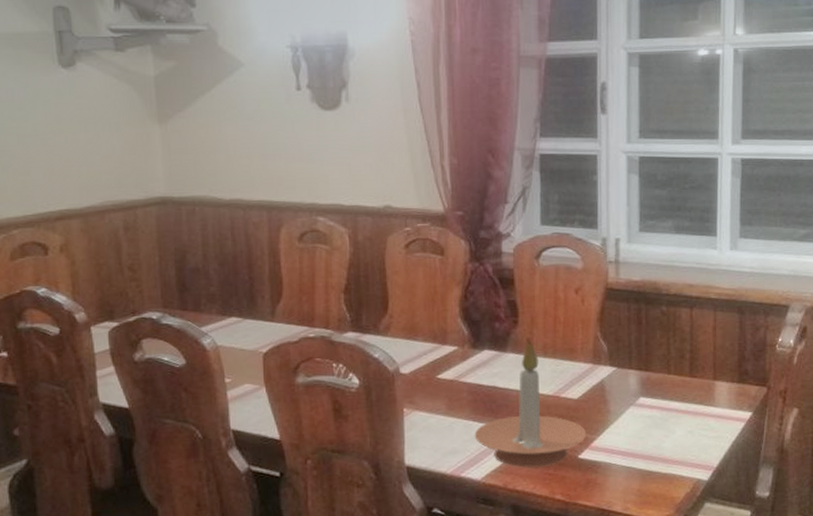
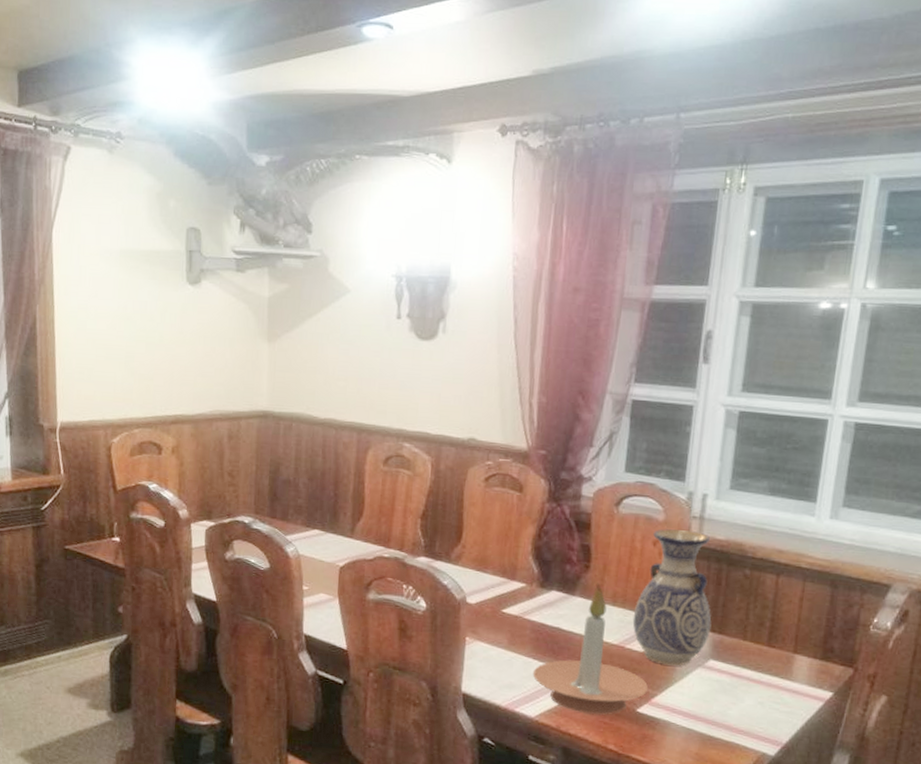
vase: none [564,275,638,408] -> present [632,529,712,666]

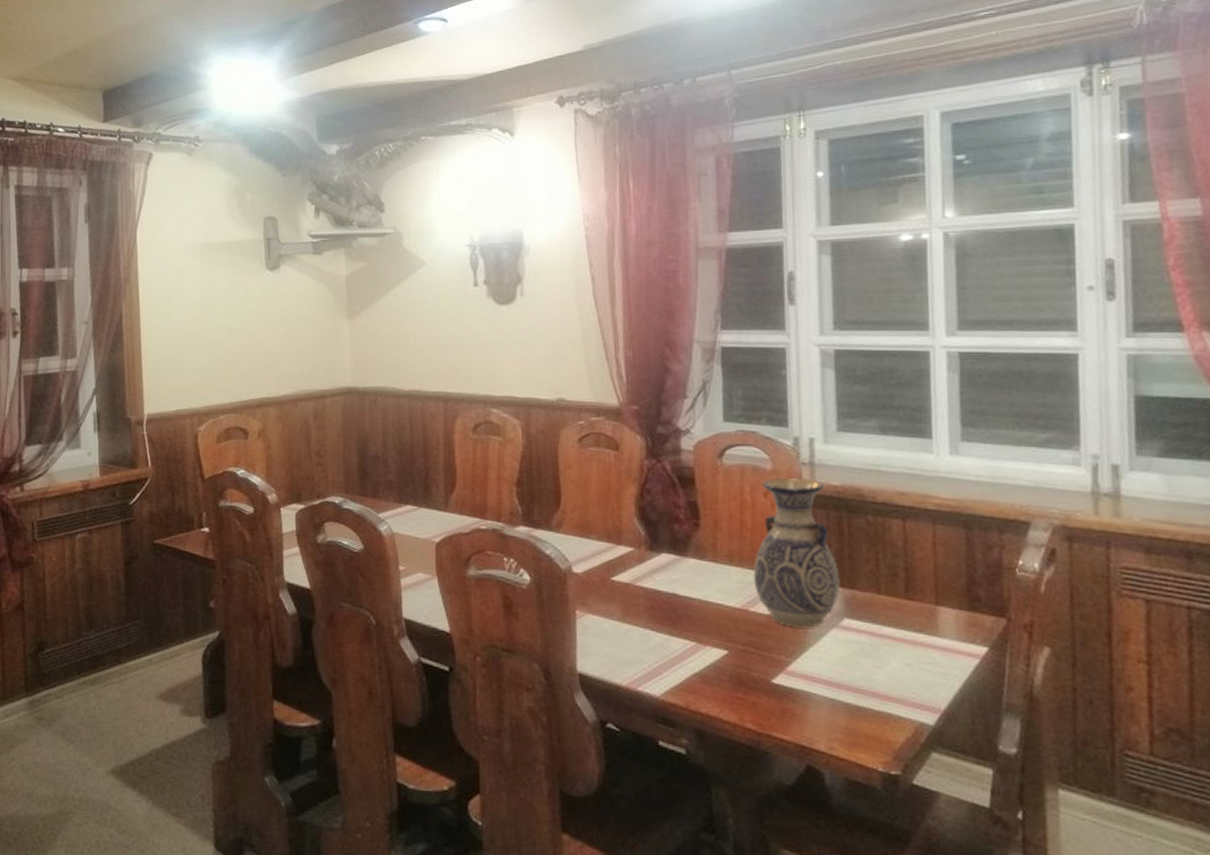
candle holder: present [532,583,649,715] -> none [652,542,782,689]

